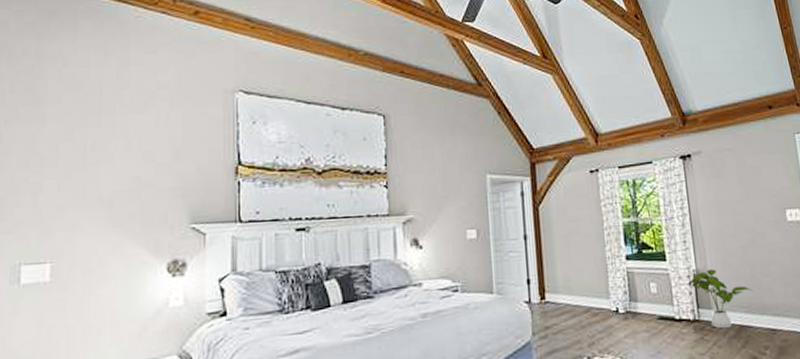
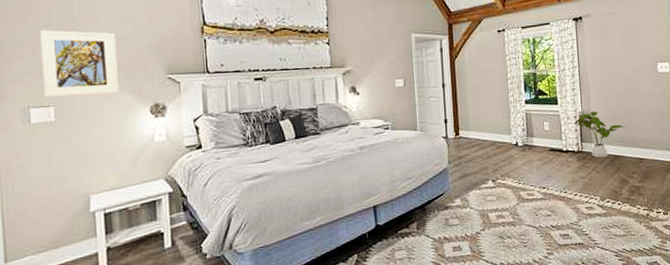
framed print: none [40,171,133,252] -> present [40,30,119,98]

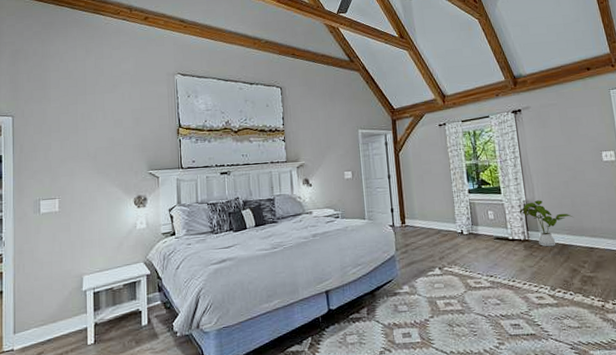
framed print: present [40,30,119,98] -> none [51,135,110,191]

